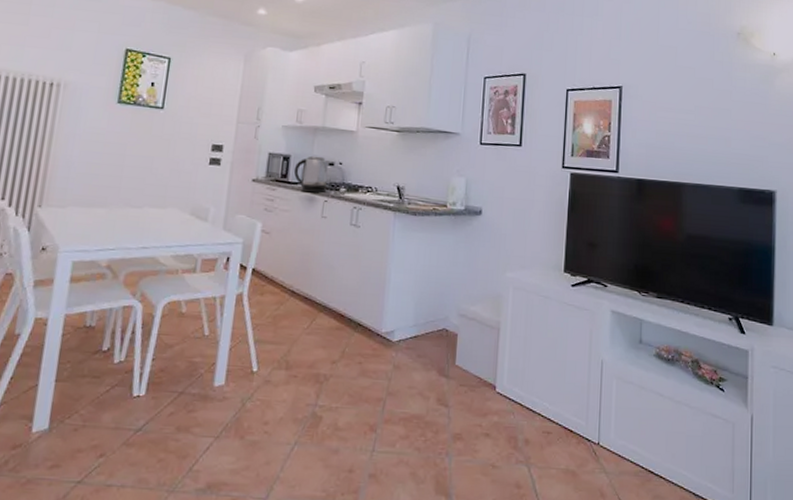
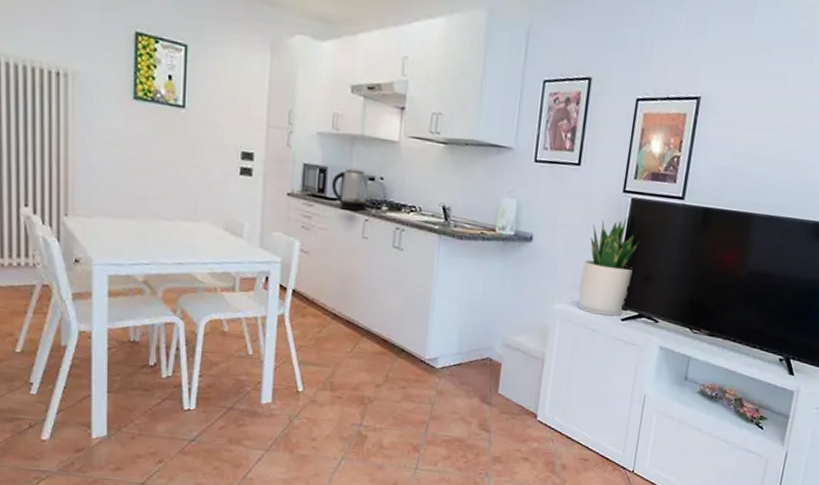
planter: none [529,189,582,283] -> present [578,217,640,317]

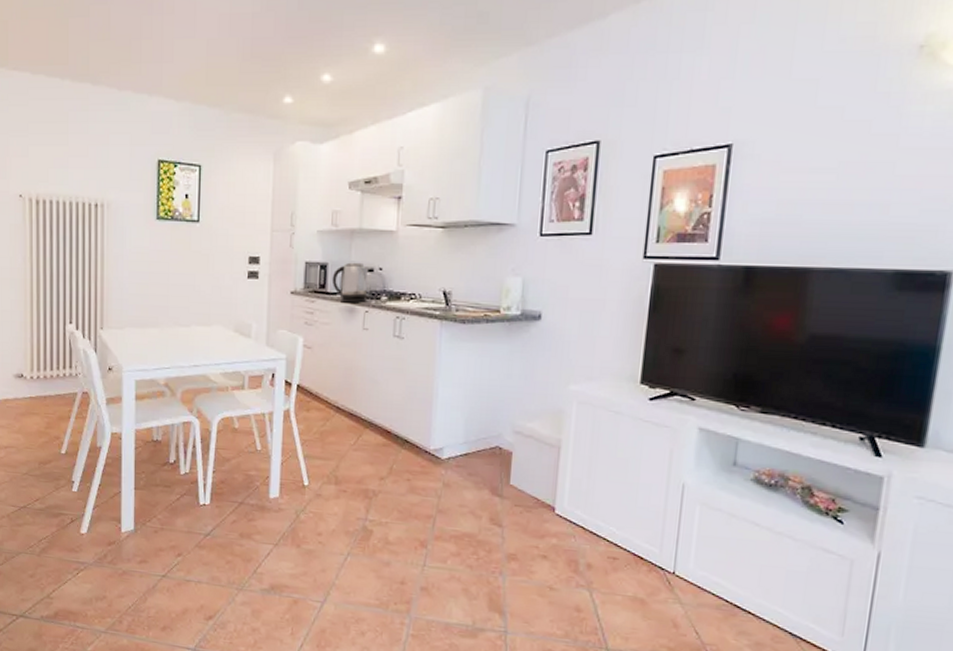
planter: present [578,217,640,317] -> none [596,285,667,396]

